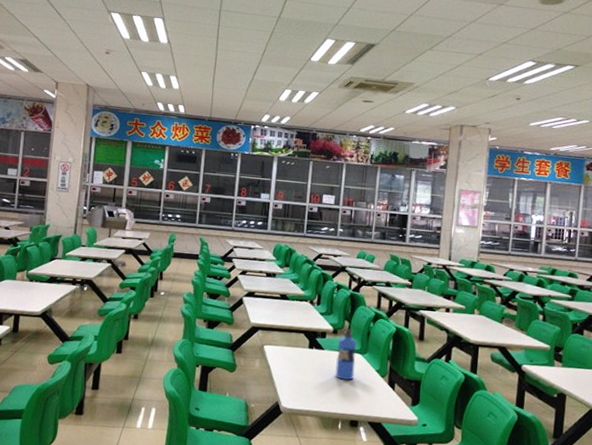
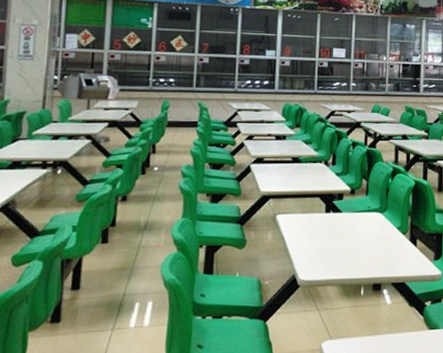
water bottle: present [335,328,357,381] -> none [355,186,376,242]

